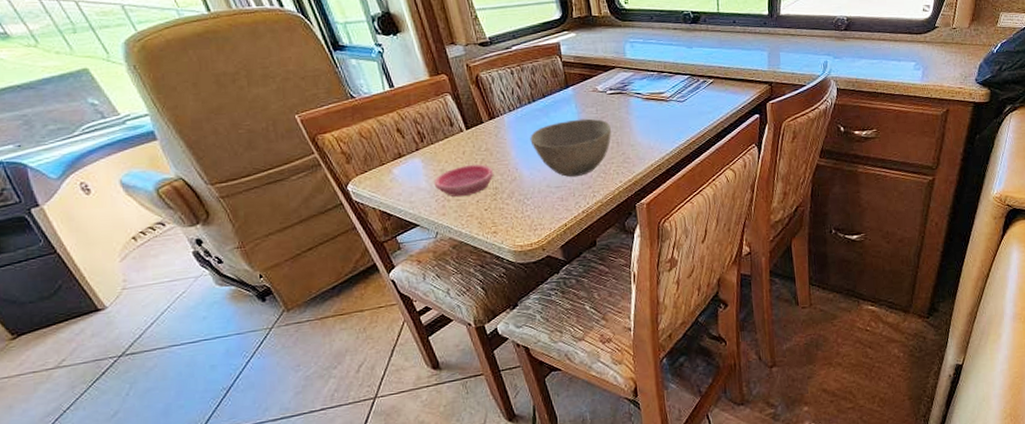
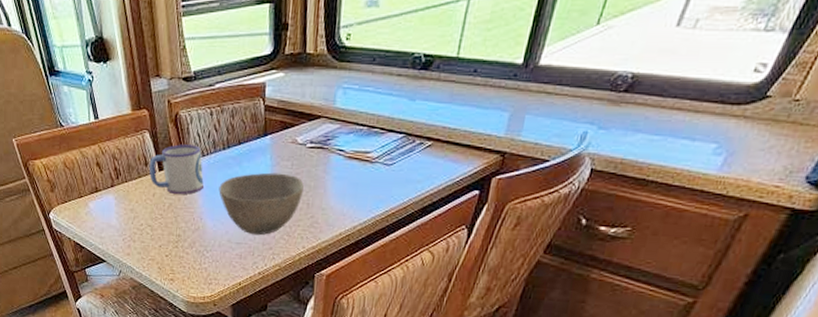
saucer: present [434,164,494,197] -> none [123,208,179,240]
mug: none [454,102,514,150] -> present [149,144,204,195]

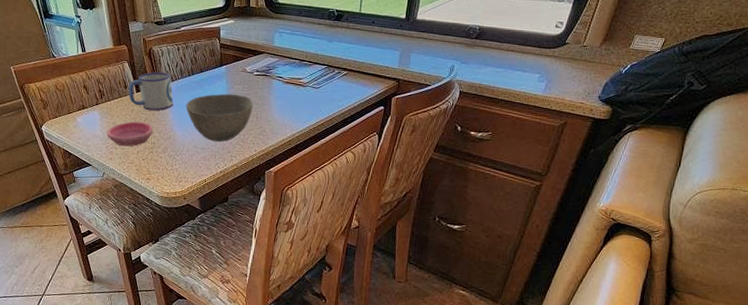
saucer: none [123,208,179,240] -> present [106,122,154,147]

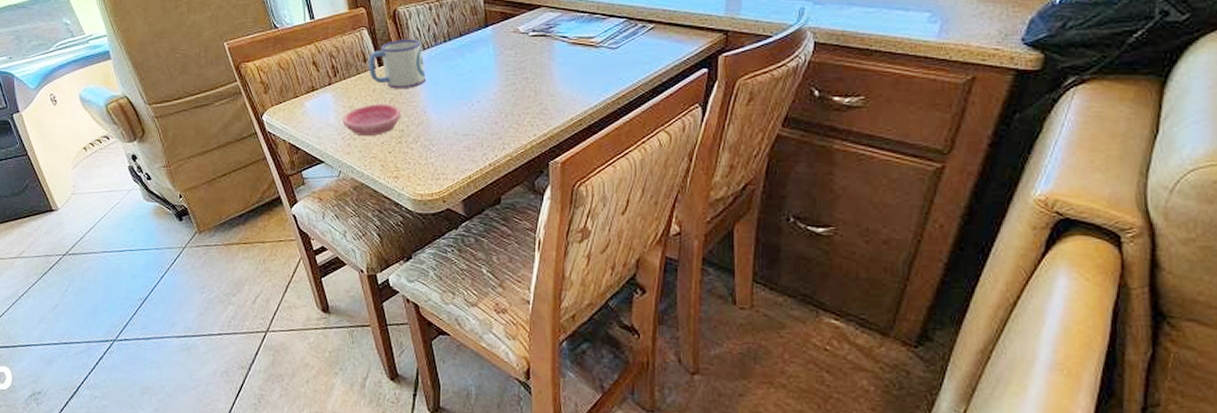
bowl: present [186,93,253,142] -> none [442,62,529,126]

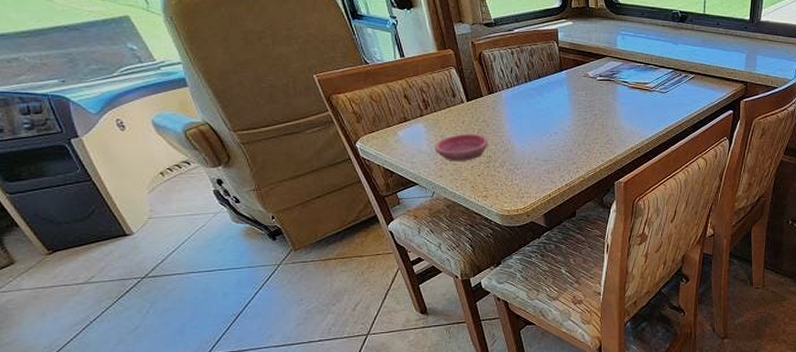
mug: present [368,39,426,89] -> none [457,78,510,122]

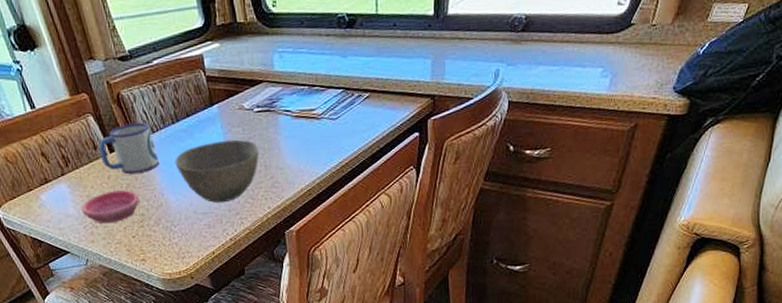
mug: none [457,78,510,122] -> present [98,122,159,174]
bowl: none [524,100,597,153] -> present [175,139,259,203]

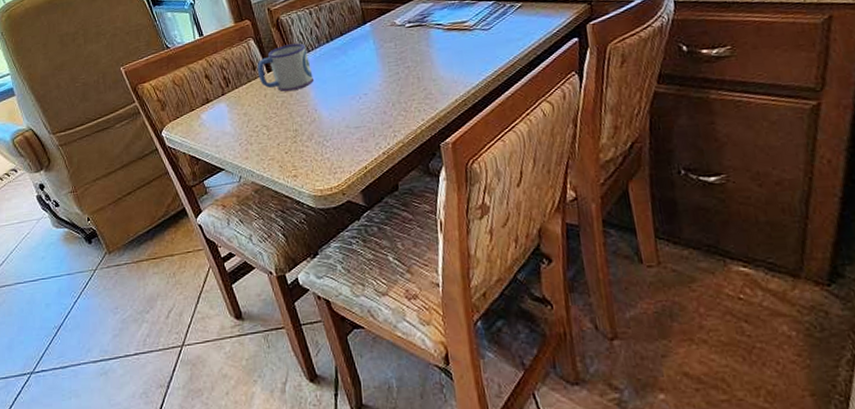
saucer: present [81,190,140,224] -> none [238,107,294,141]
bowl: present [175,139,259,203] -> none [328,54,411,117]

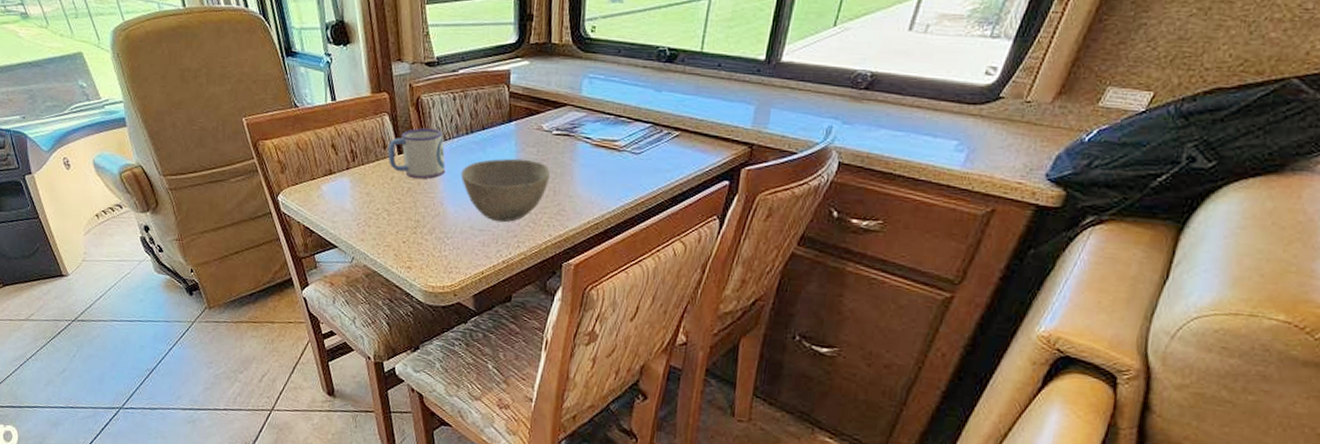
bowl: none [328,54,411,117] -> present [461,158,550,223]

